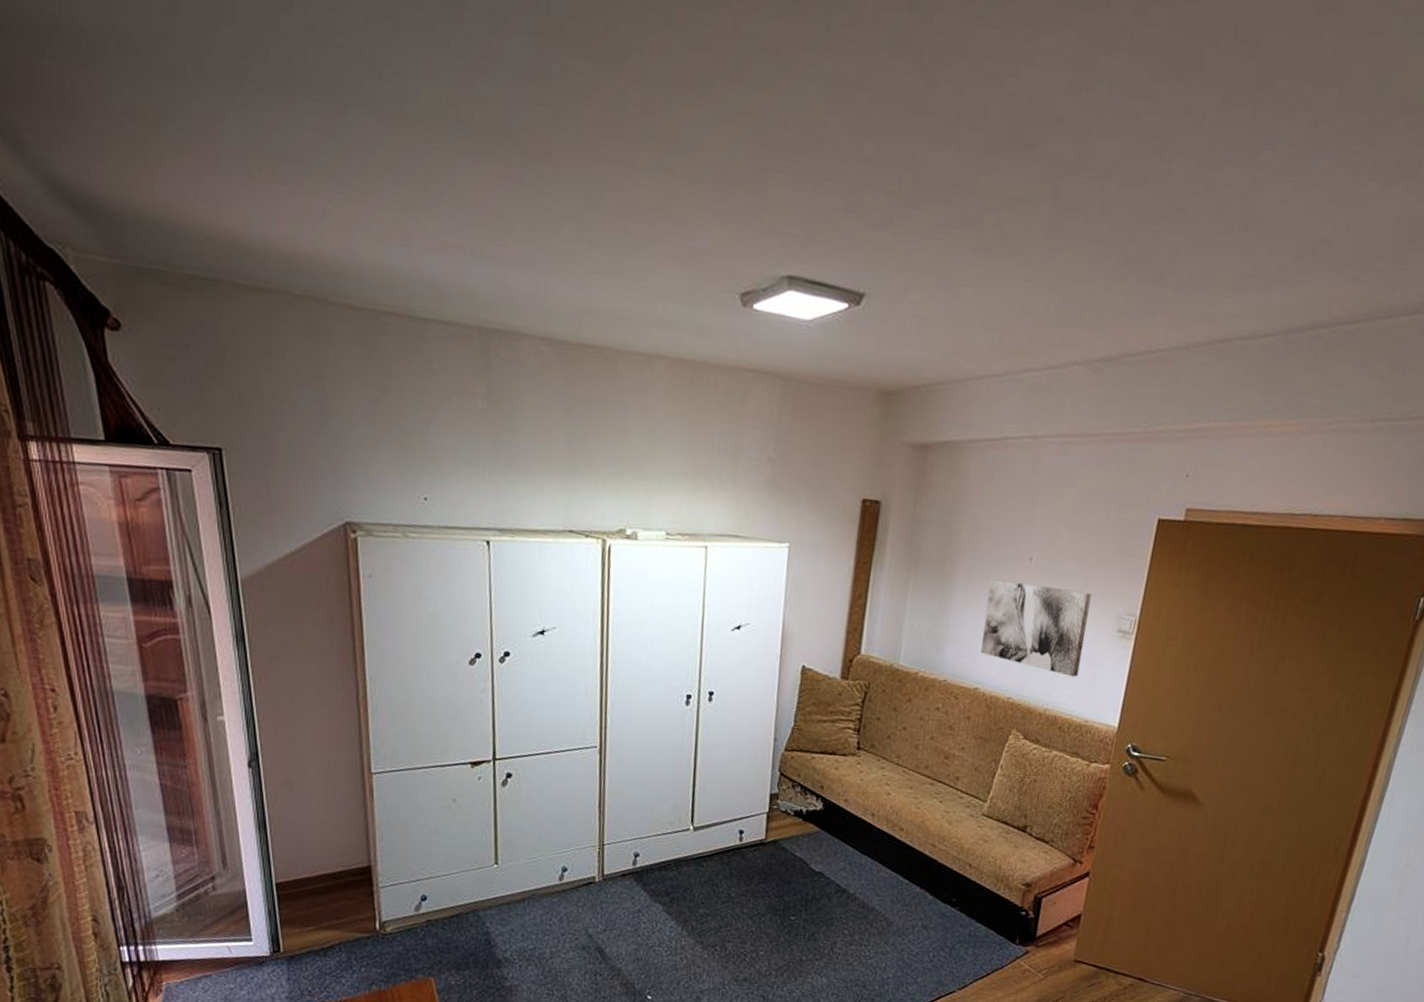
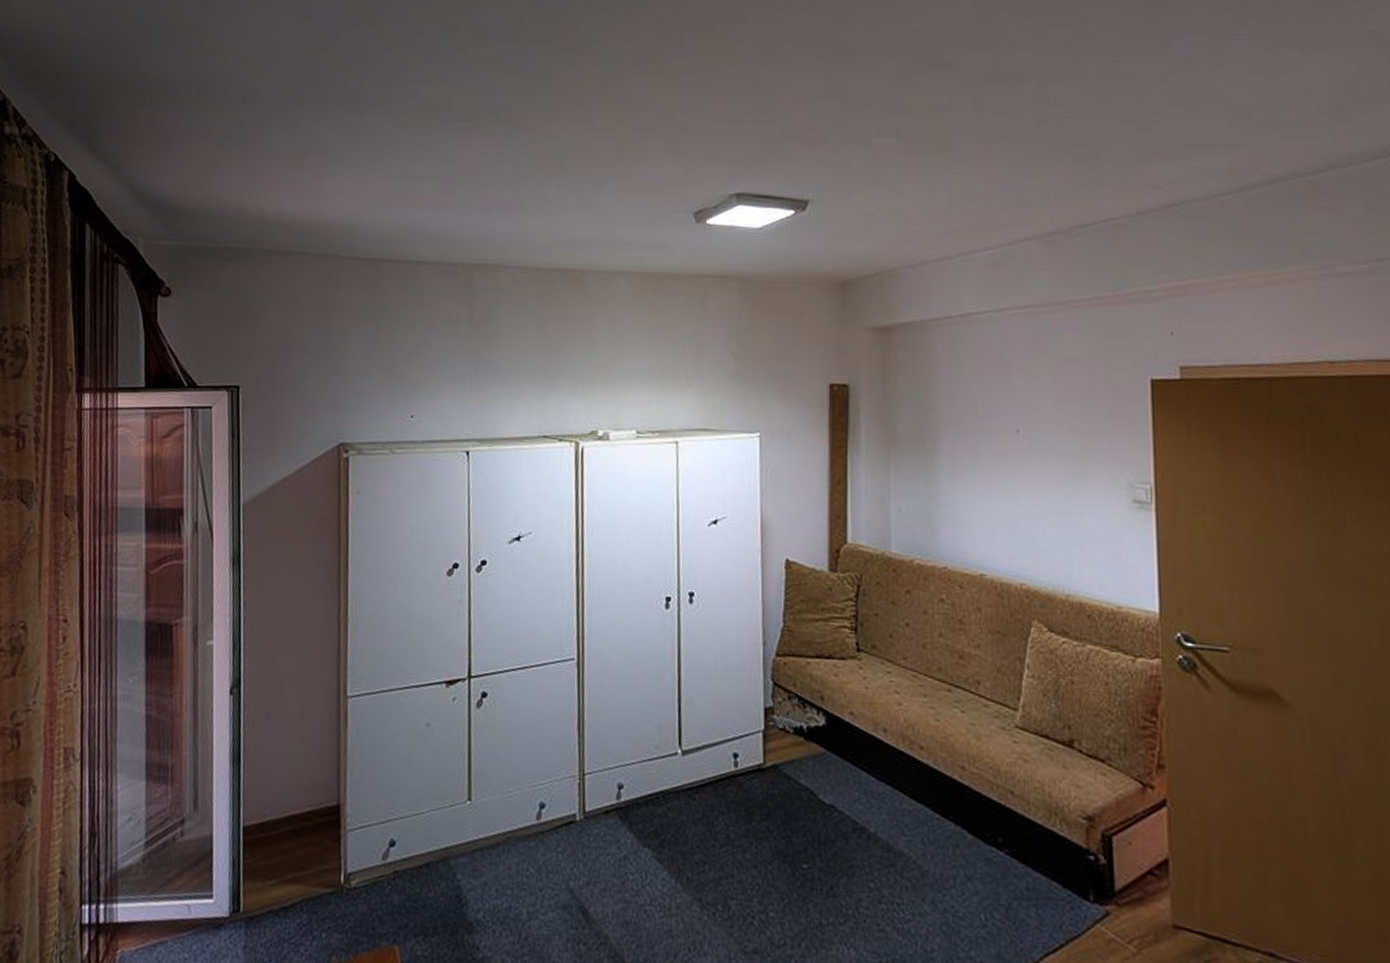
wall art: present [981,579,1092,677] -> none [976,454,1098,556]

